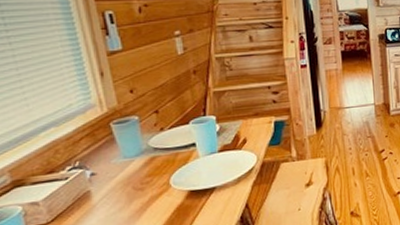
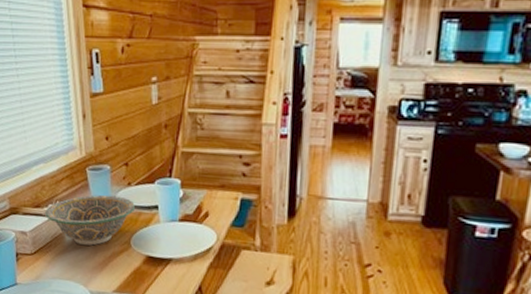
bowl: none [62,142,171,199] -> present [45,195,135,246]

